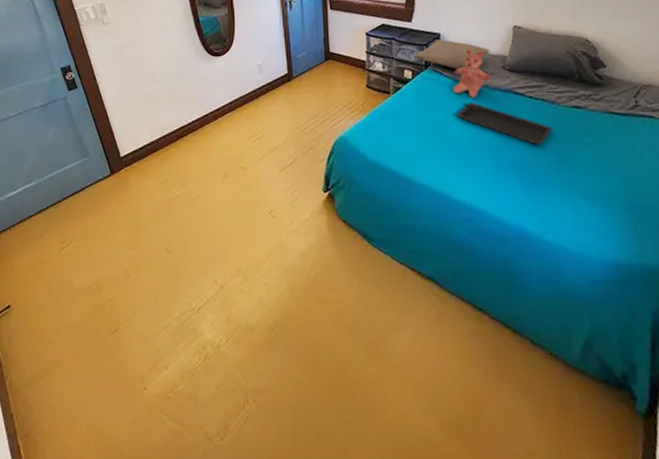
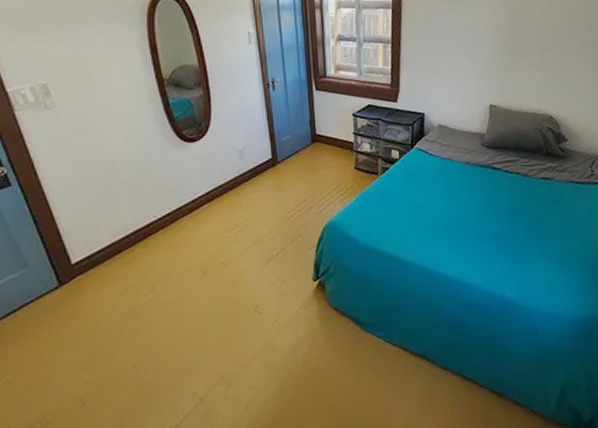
pillow: present [413,39,490,69] -> none [399,119,470,147]
teddy bear: present [453,49,492,98] -> none [438,127,472,175]
serving tray: present [456,102,553,145] -> none [441,178,527,216]

